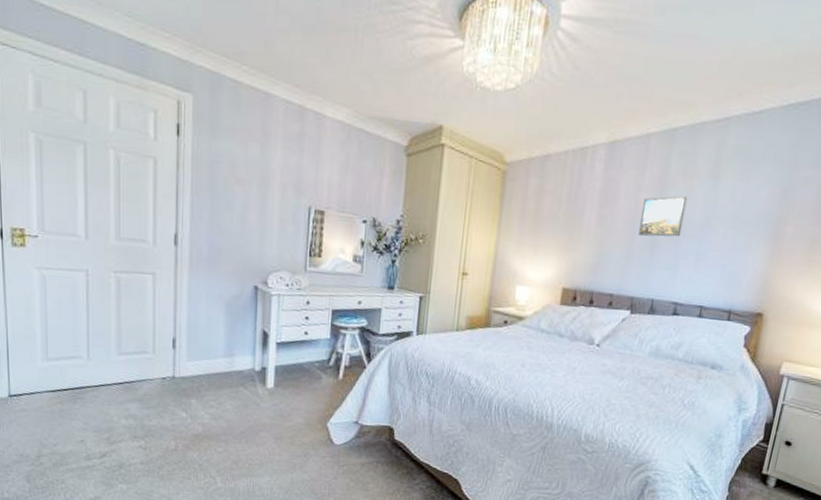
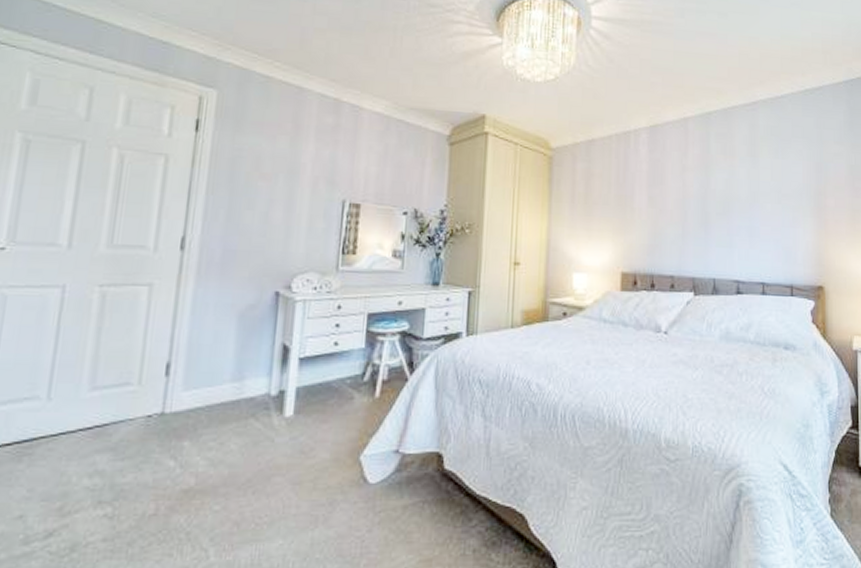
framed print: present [637,195,688,237] -> none [689,174,731,215]

